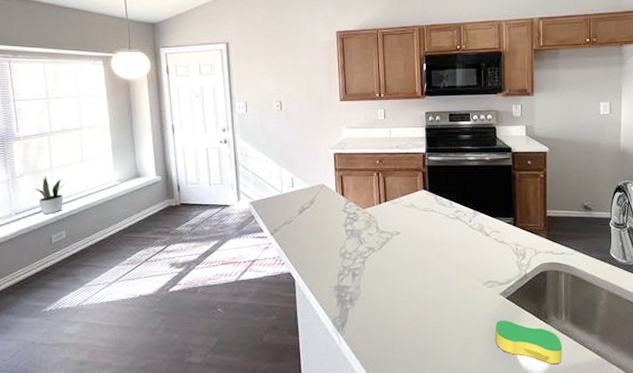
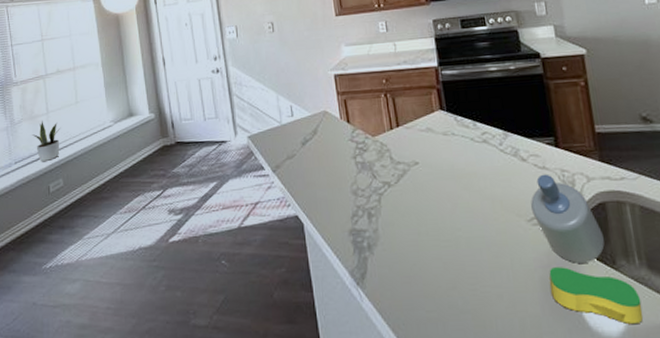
soap dispenser: none [487,247,541,319] -> present [530,174,605,264]

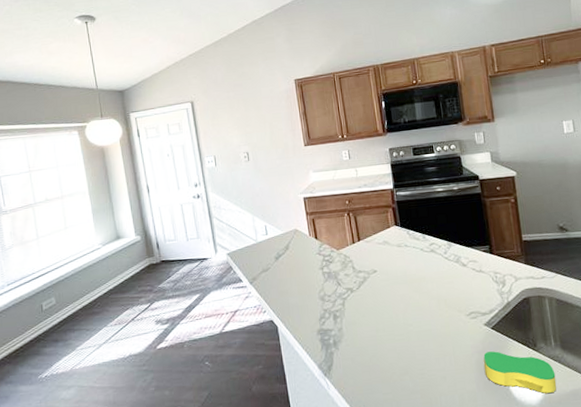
potted plant: present [32,121,61,162] -> none [23,246,51,283]
soap dispenser: present [530,174,605,264] -> none [469,276,528,348]

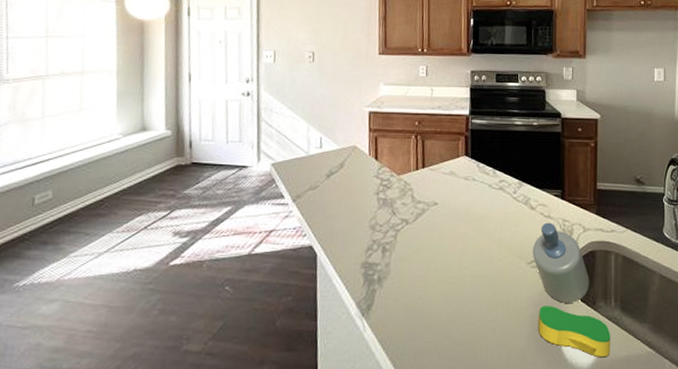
soap dispenser: none [469,276,528,348] -> present [532,222,589,304]

